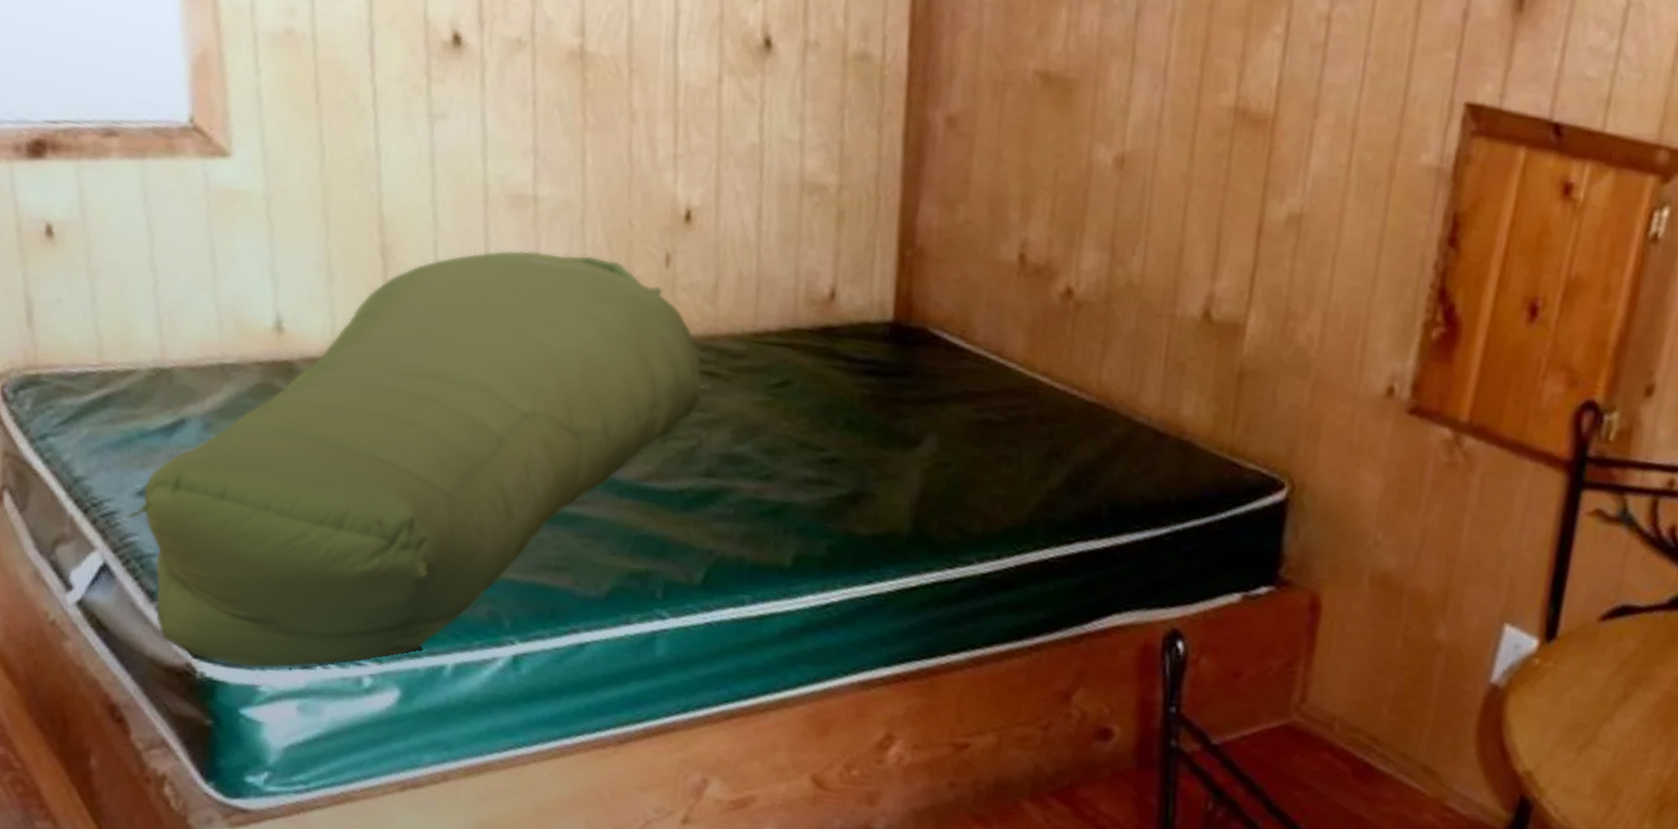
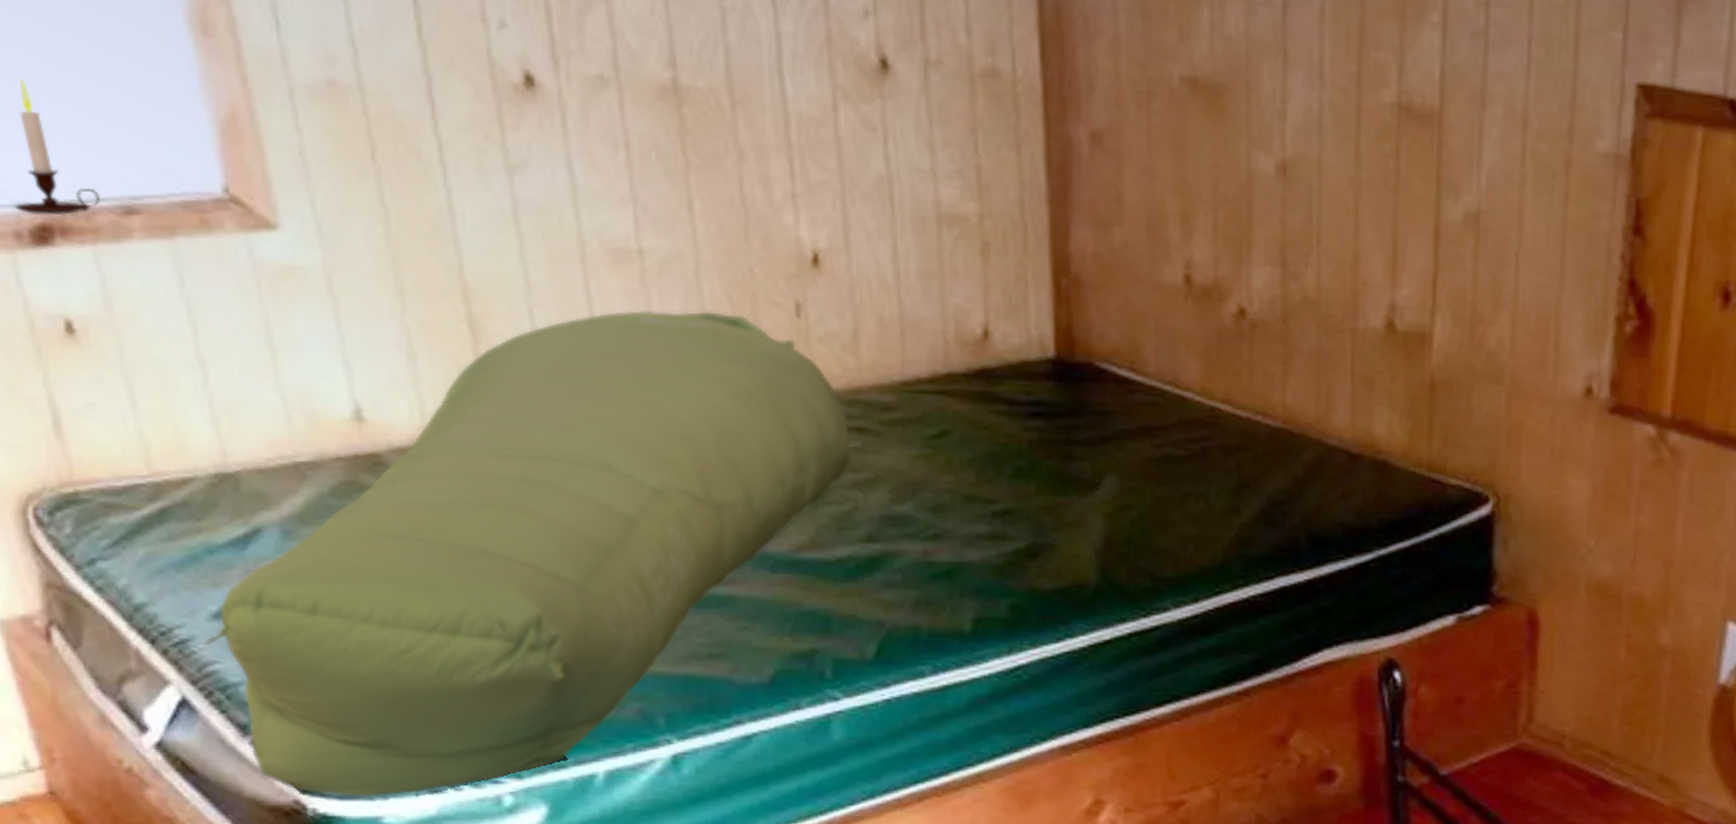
candle: none [17,12,87,133] -> present [14,78,100,216]

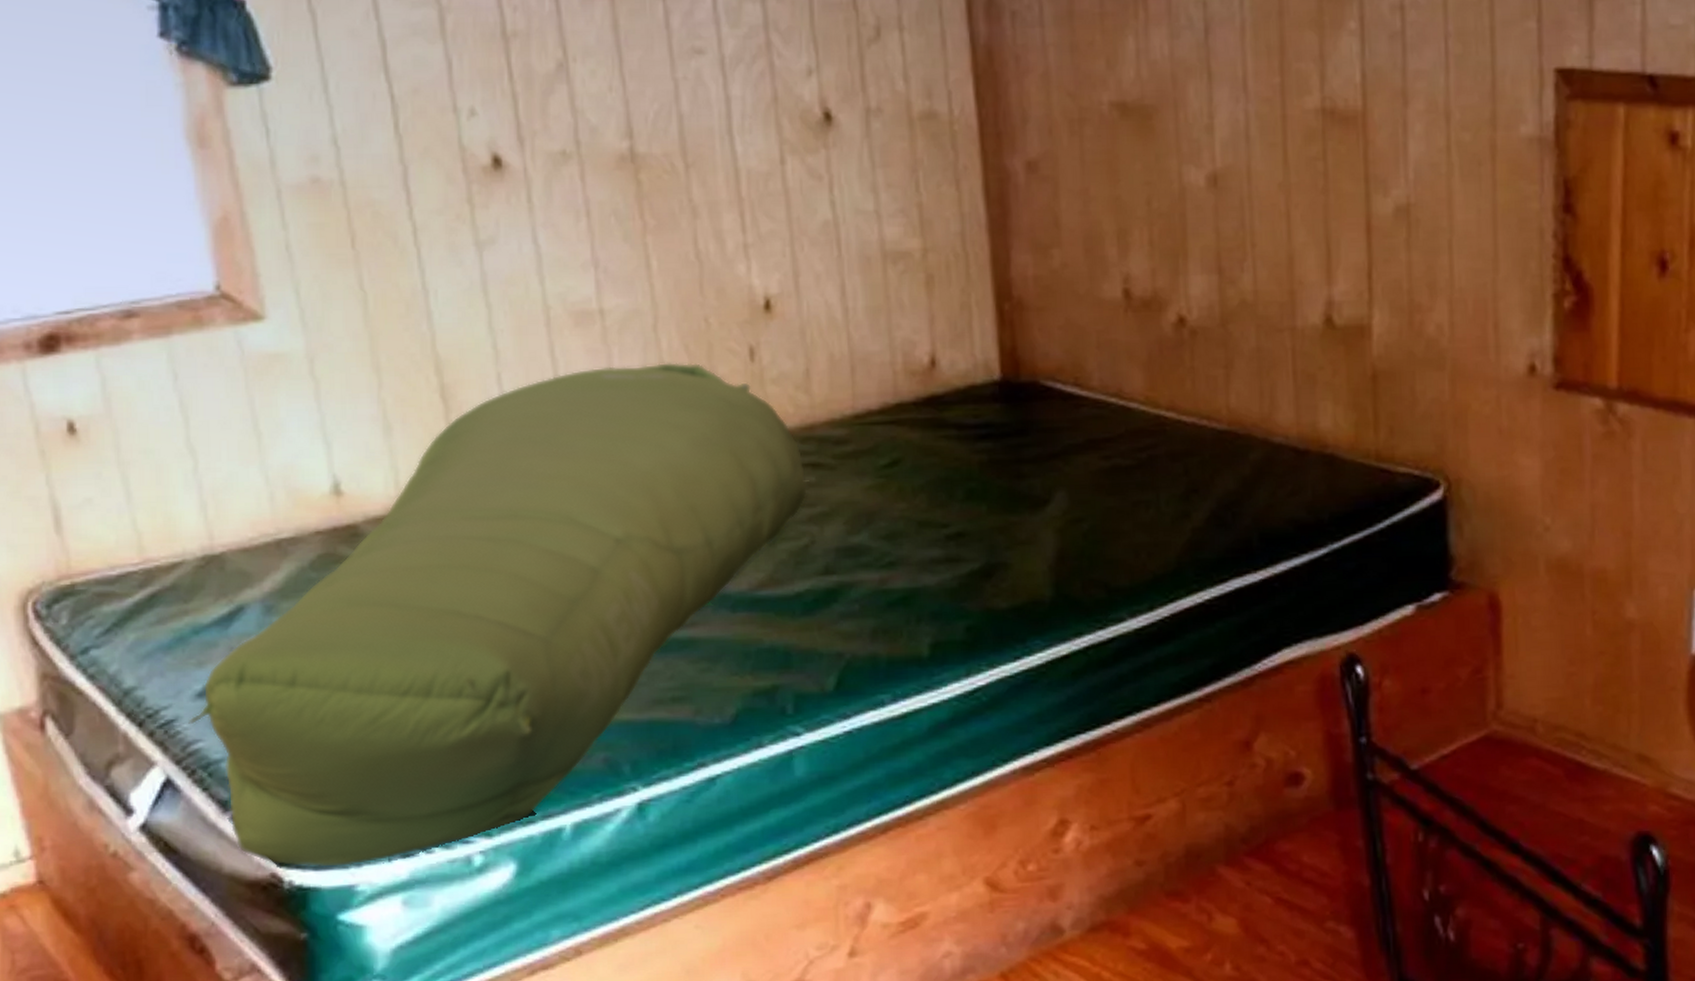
candle: present [14,78,100,216] -> none [25,202,103,326]

